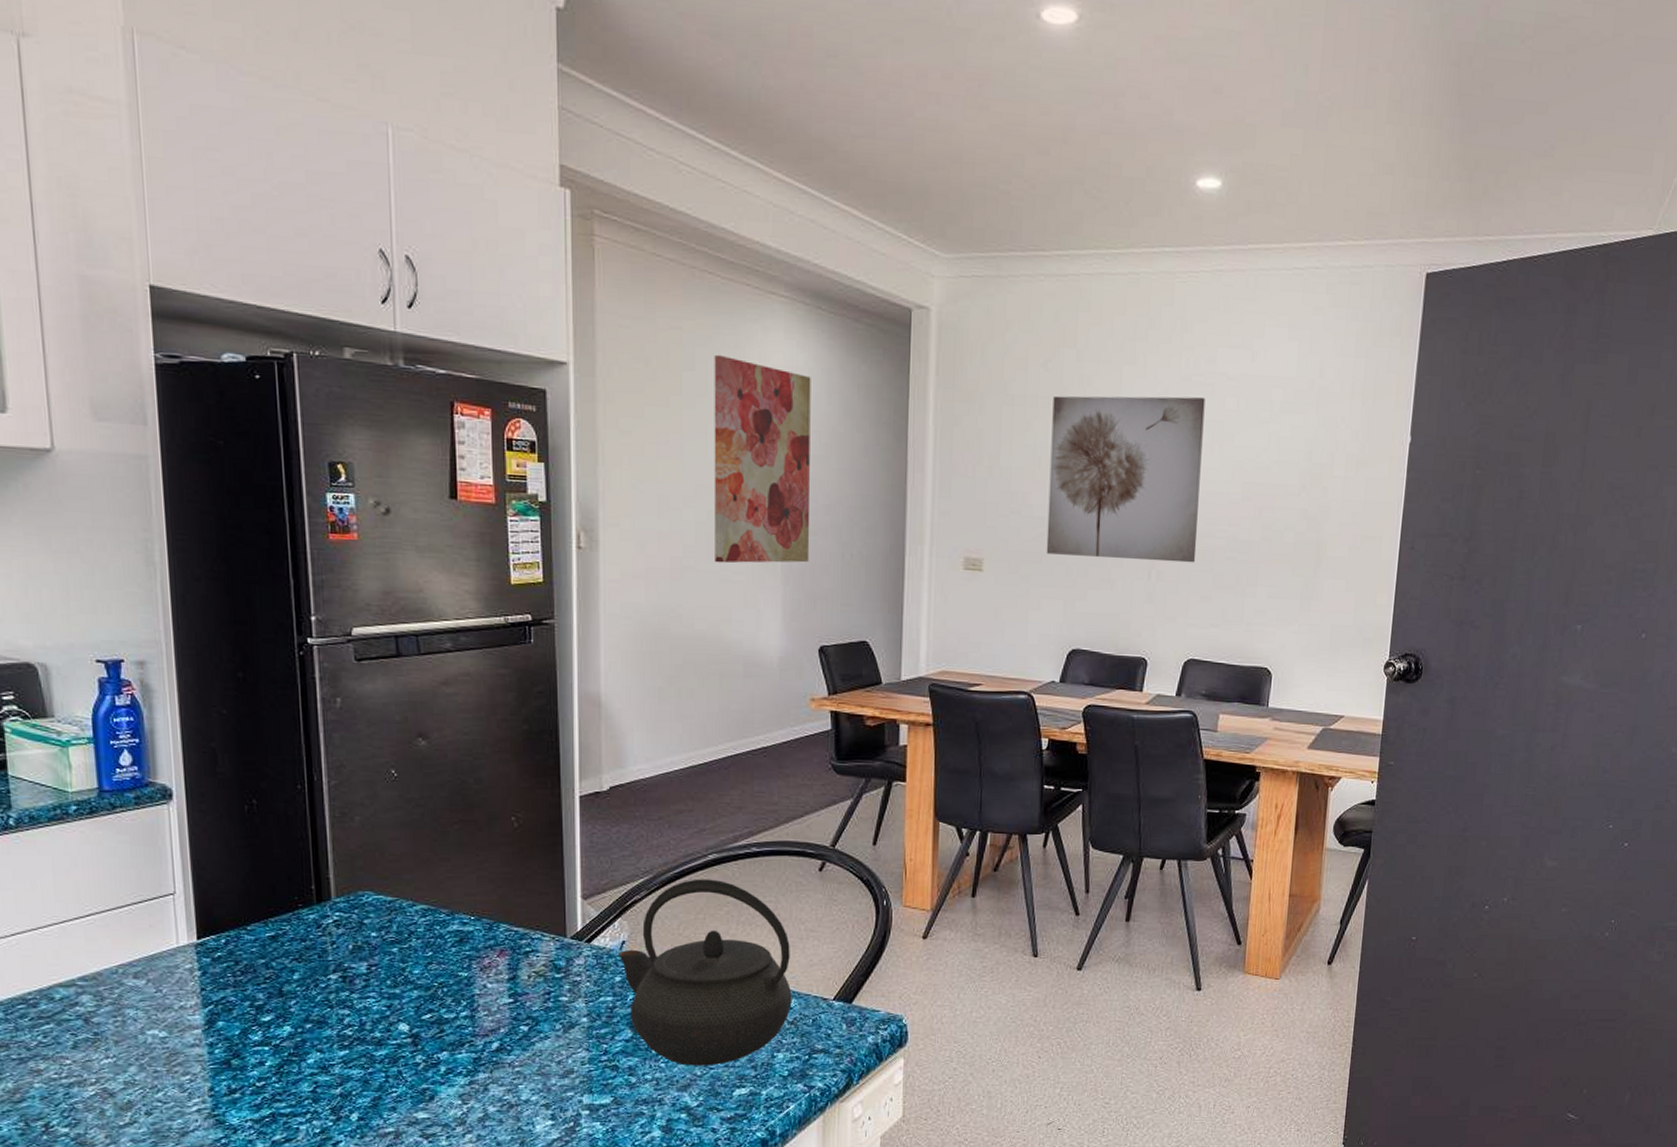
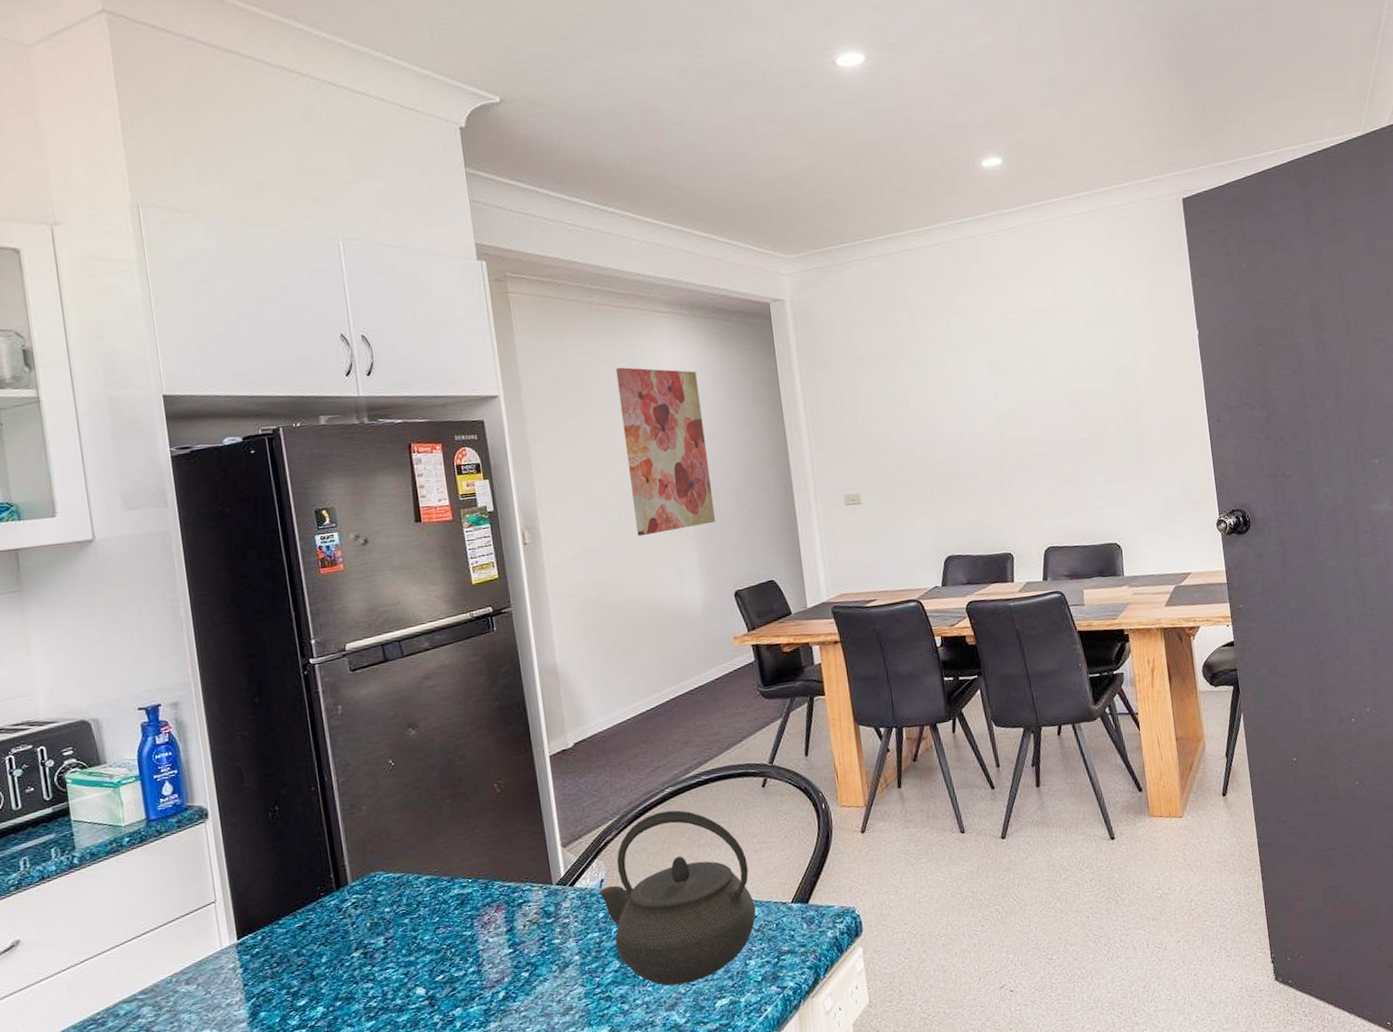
wall art: present [1046,395,1205,563] -> none [896,329,1038,480]

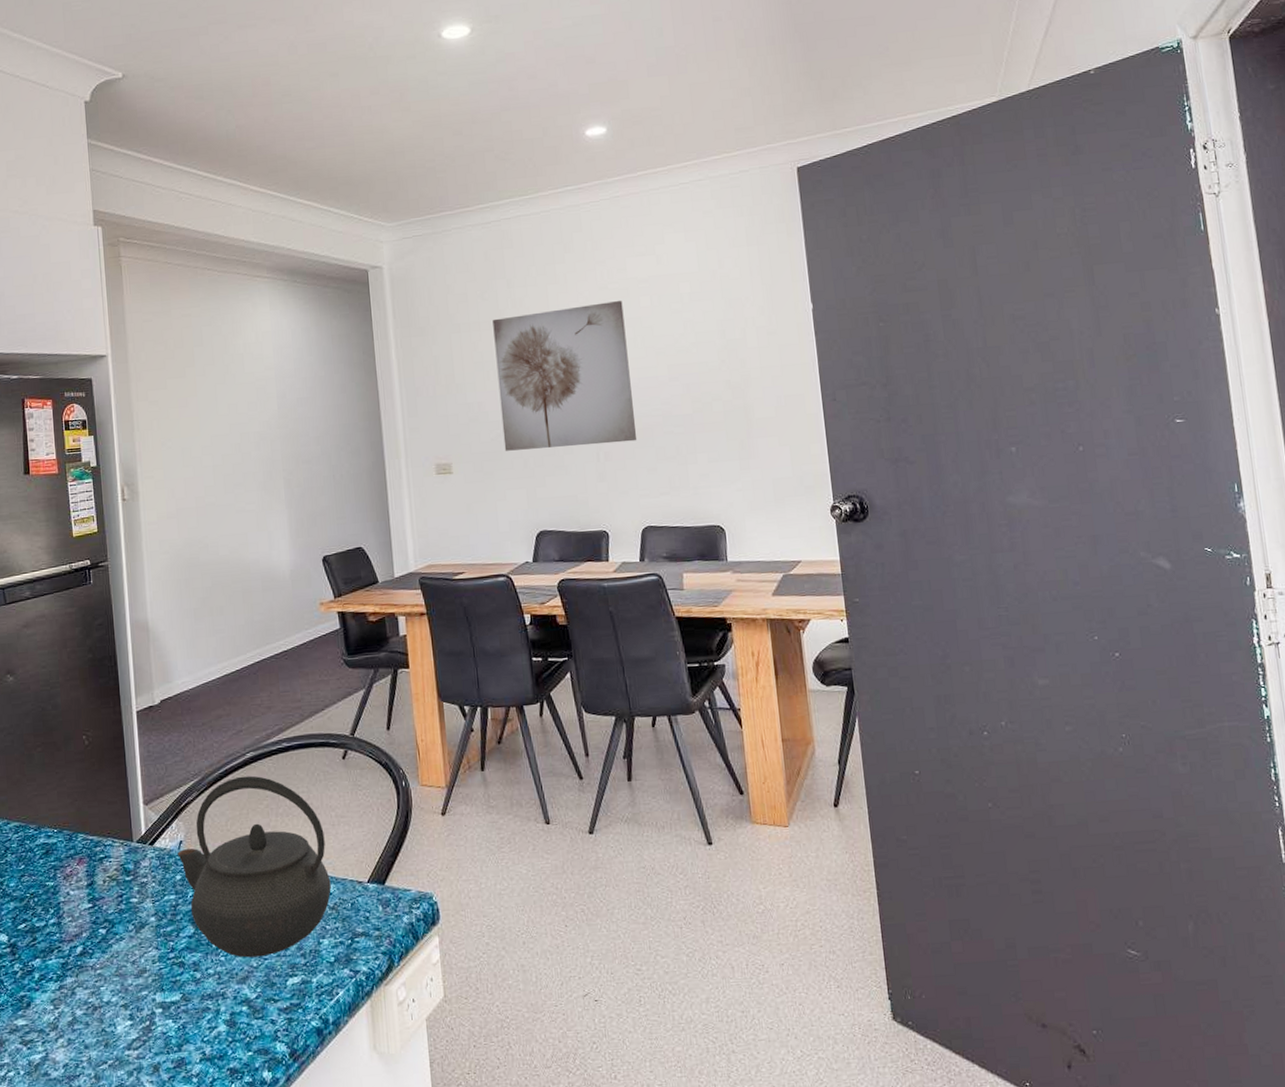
wall art: present [616,367,716,537] -> none [217,330,307,497]
wall art: none [896,329,1038,480] -> present [492,300,638,451]

